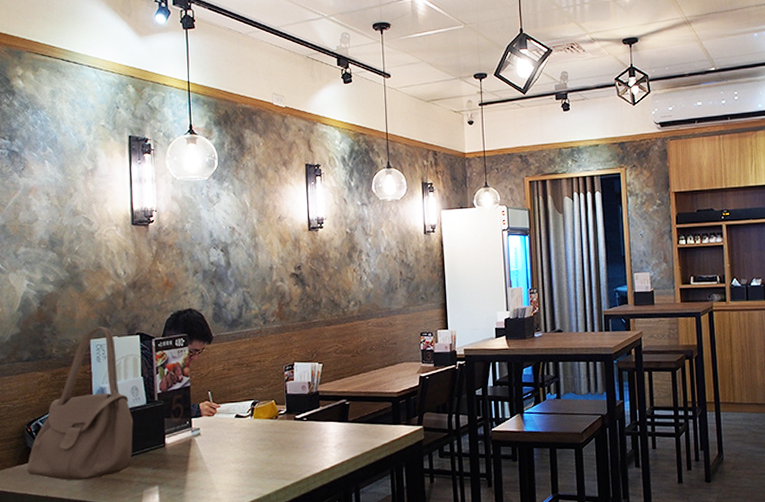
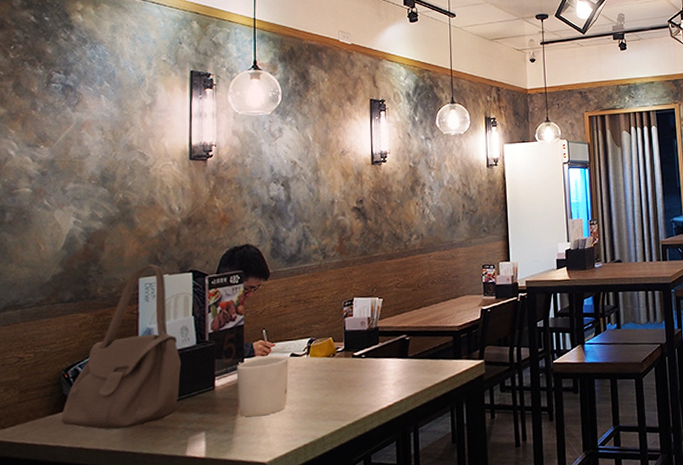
mug: none [184,416,234,474] -> present [236,356,289,417]

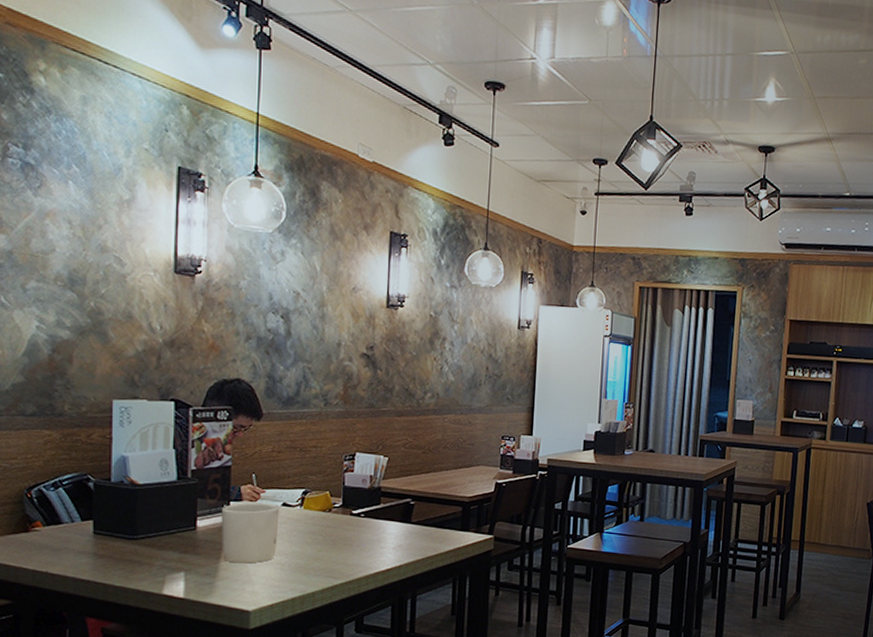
handbag: present [60,264,182,430] -> none [23,386,160,558]

